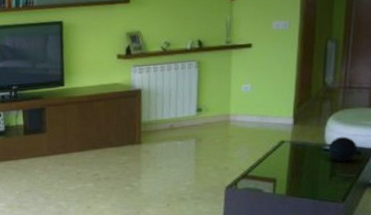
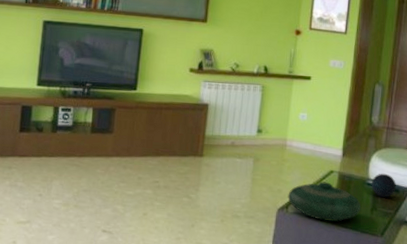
decorative bowl: none [236,153,318,193] -> present [288,181,361,222]

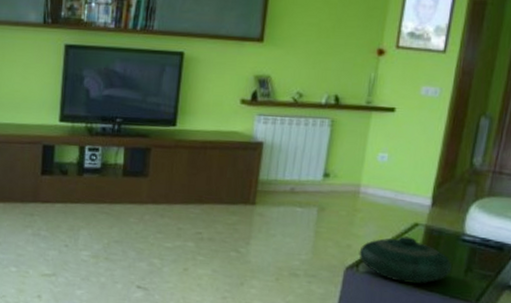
decorative orb: present [371,173,396,198] -> none [467,227,500,257]

